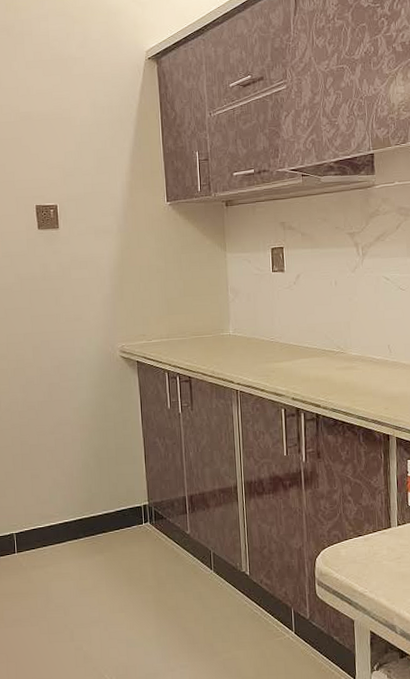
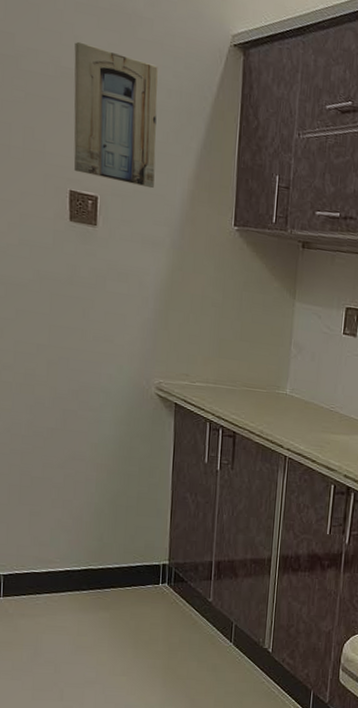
wall art: none [28,90,99,190] -> present [73,41,158,189]

